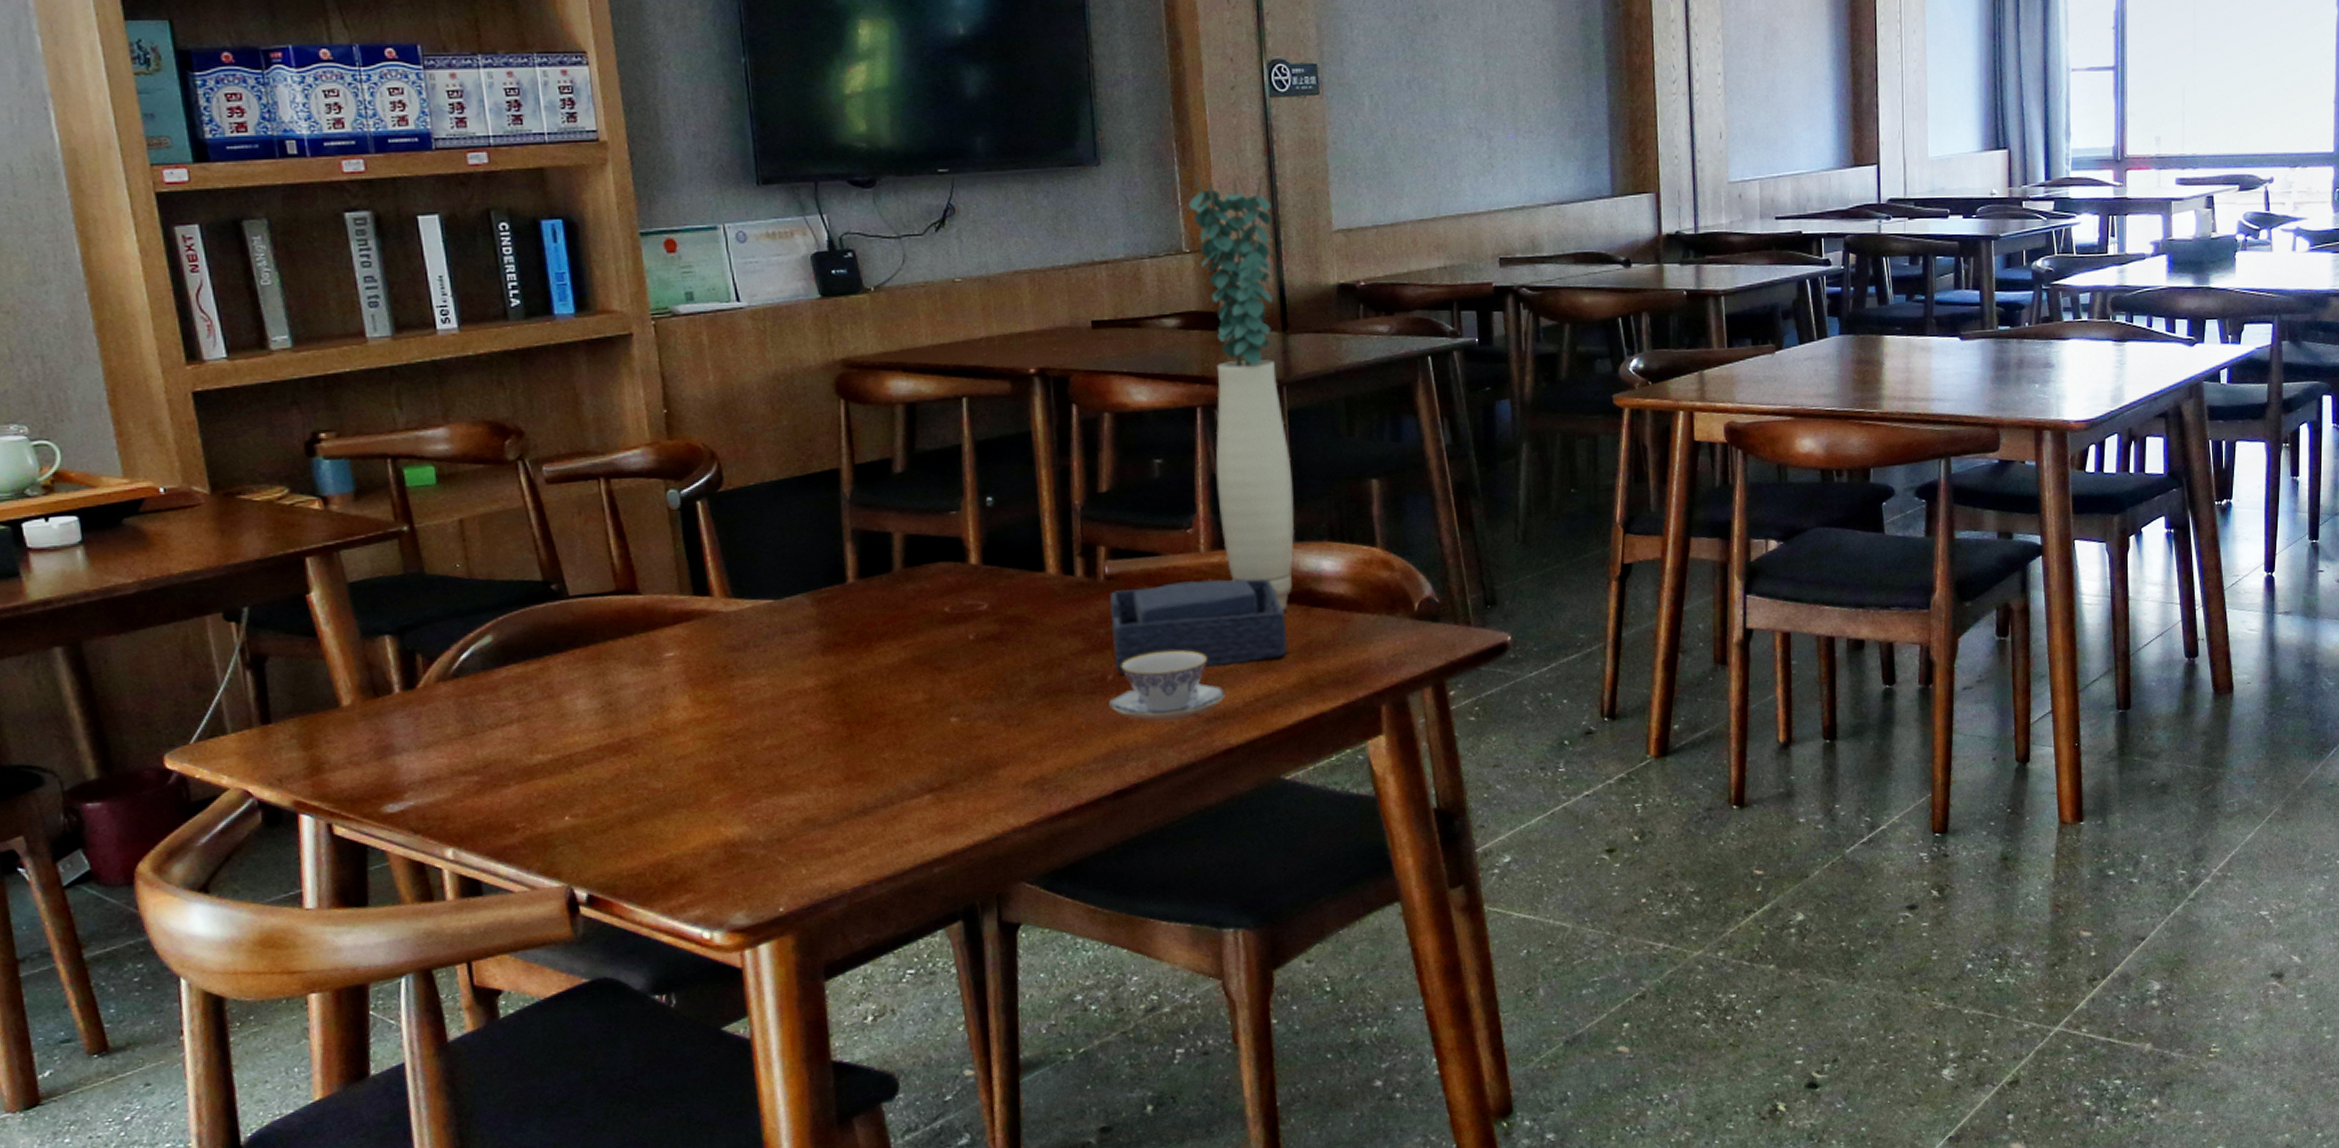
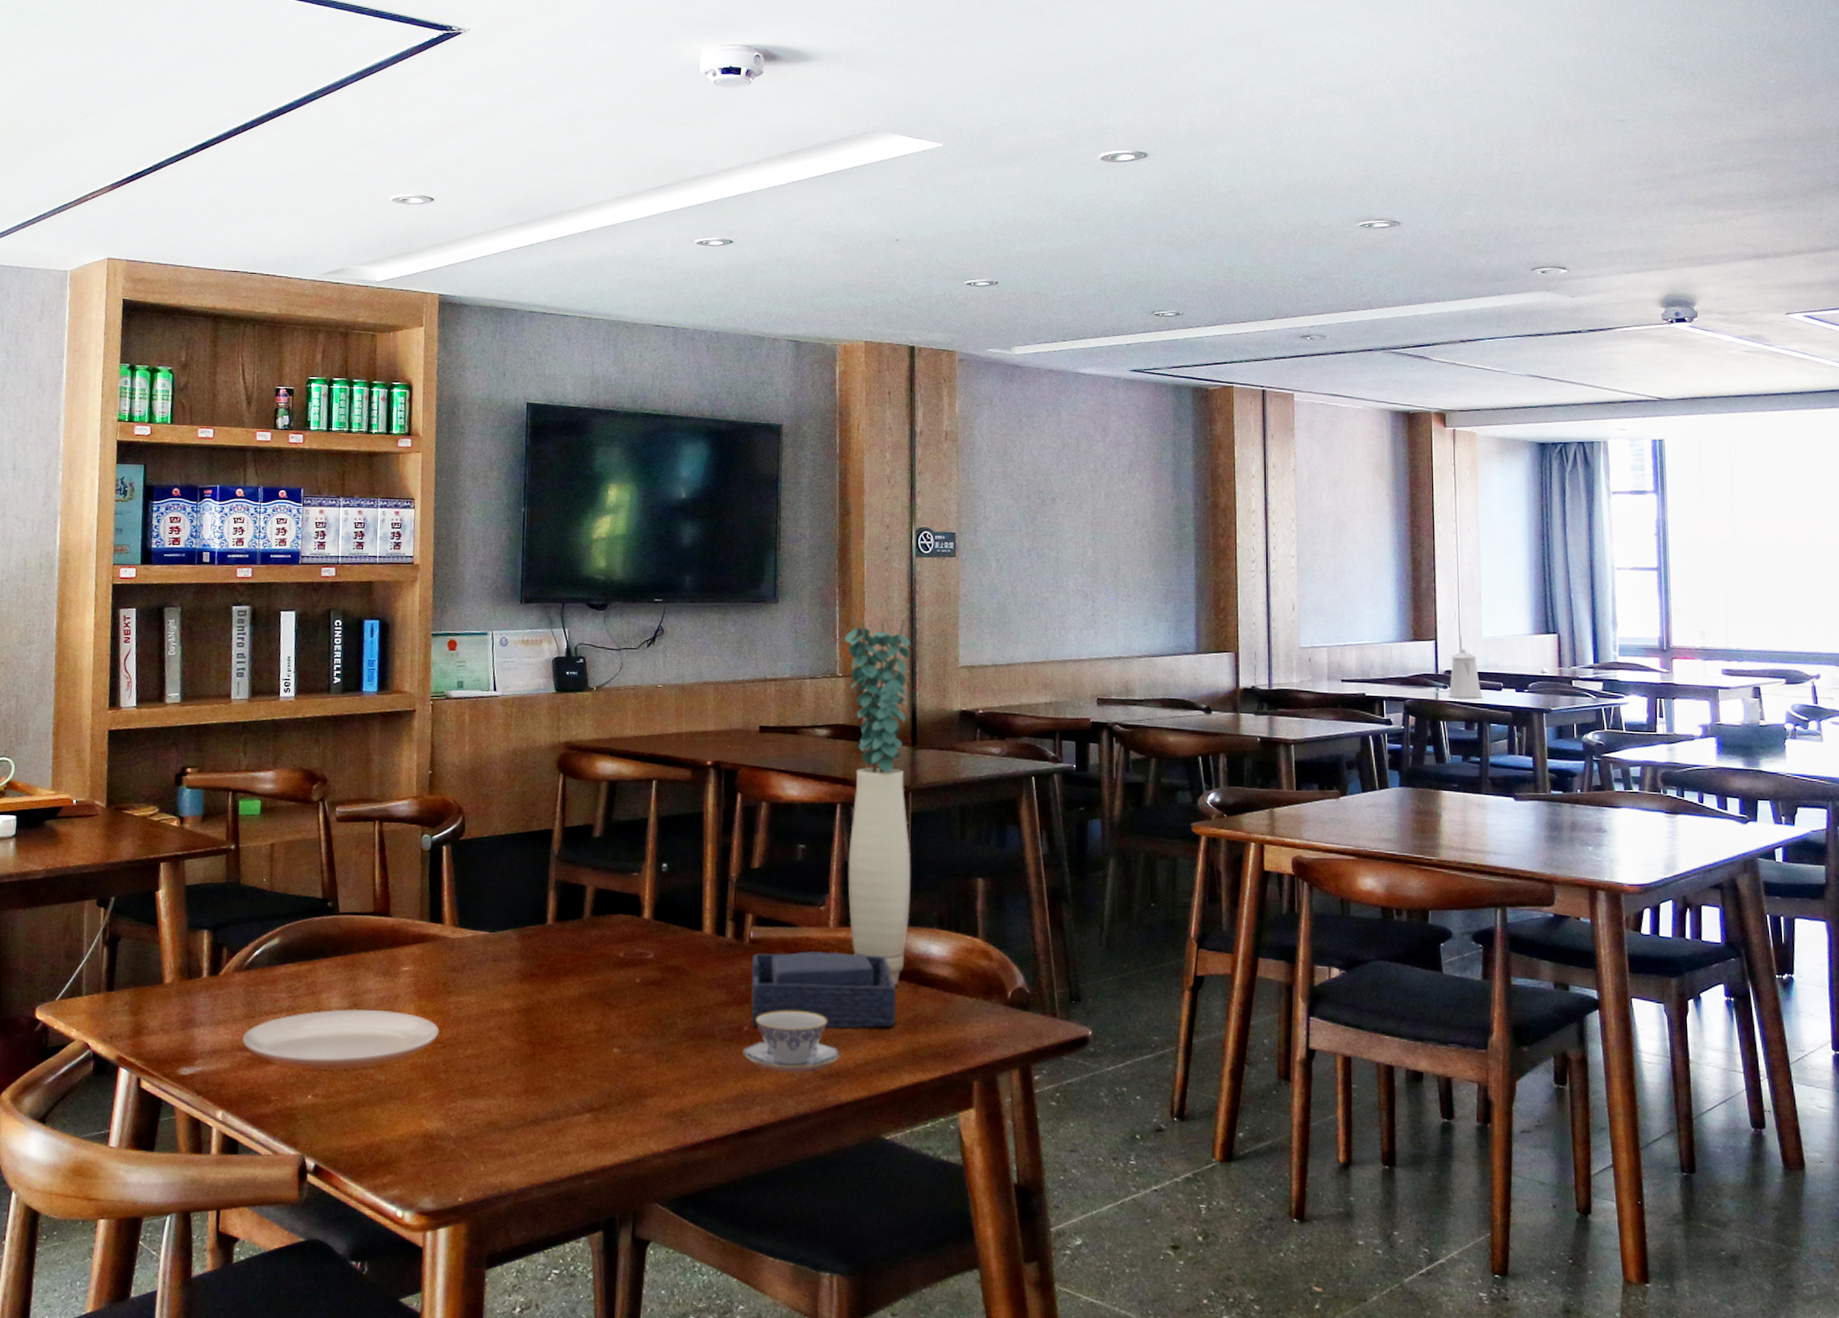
plate: none [464,706,726,788] -> present [242,1008,440,1071]
teapot: none [1892,173,1928,231] -> present [1449,649,1483,699]

